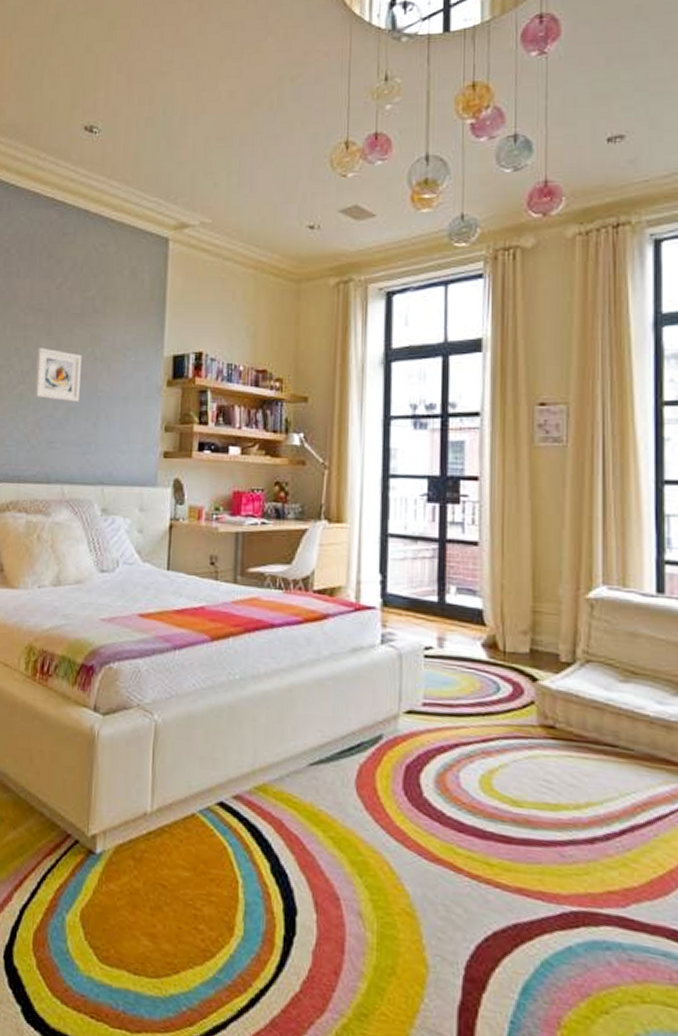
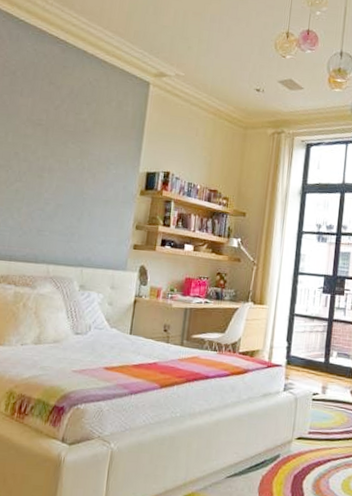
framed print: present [34,347,82,402] -> none [29,154,72,201]

